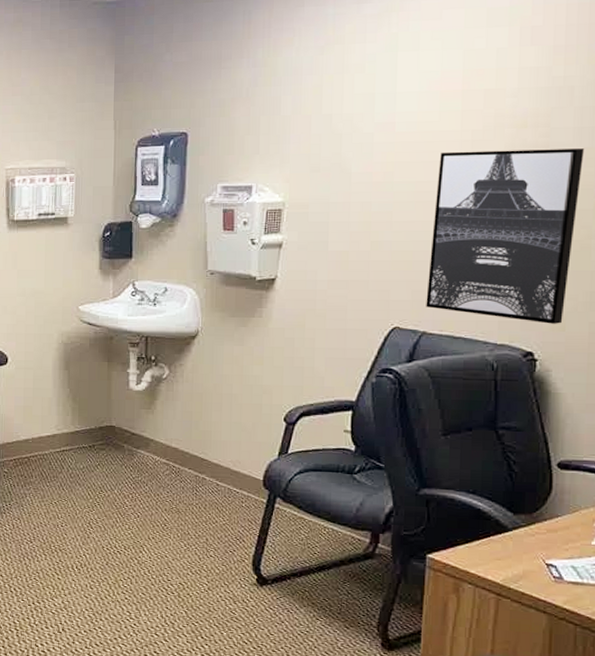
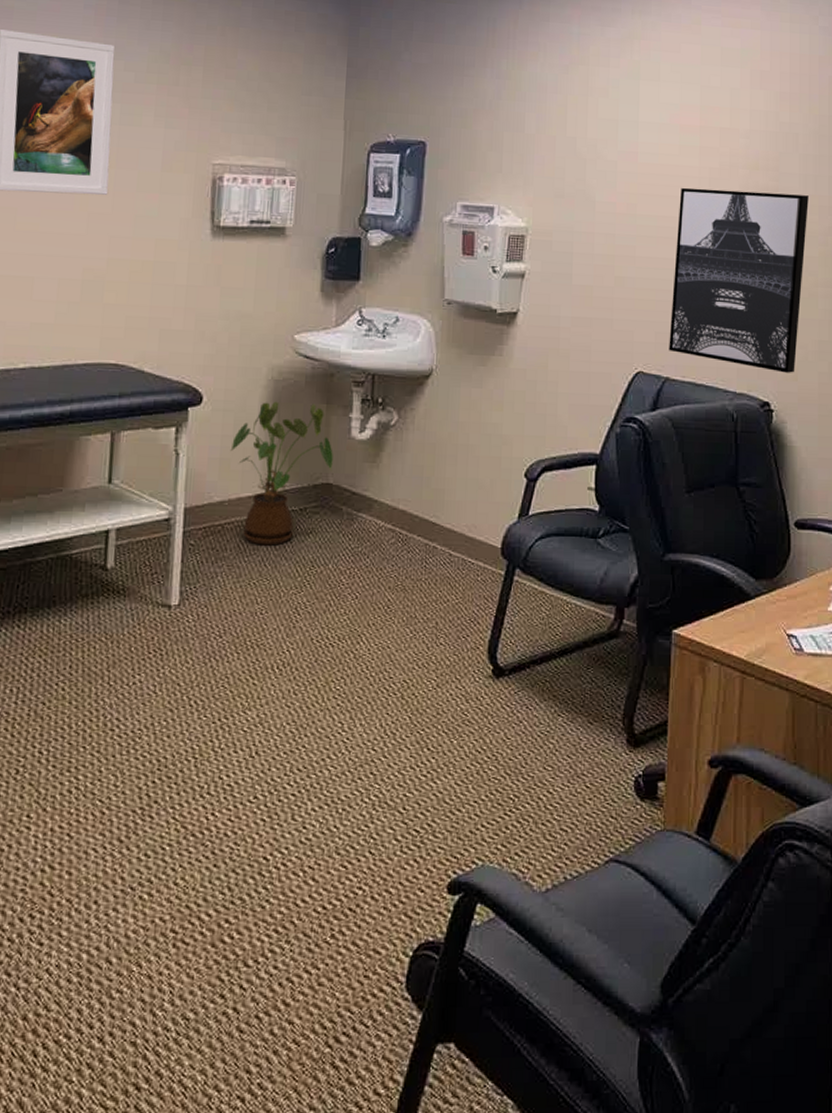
house plant: none [31,360,115,474] -> present [230,401,333,546]

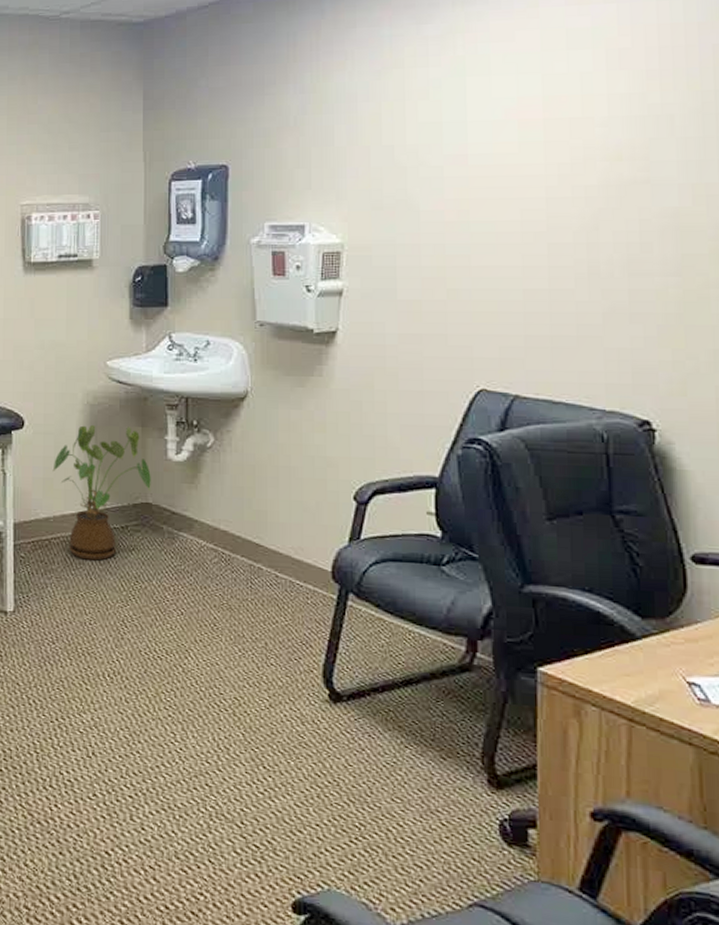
wall art: present [669,187,809,373] -> none [516,184,692,388]

